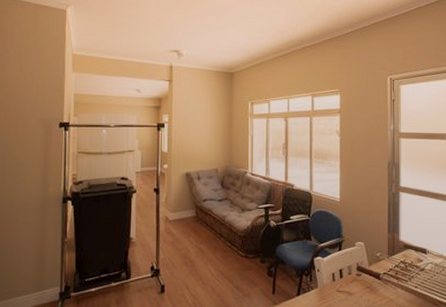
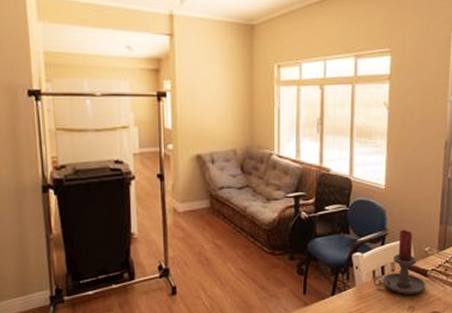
candle holder: none [333,236,379,296] -> present [373,229,426,295]

